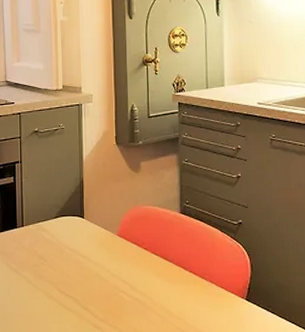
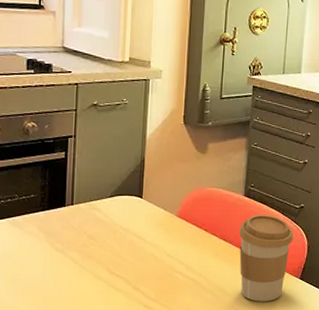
coffee cup: none [178,231,235,324] -> present [238,214,294,302]

